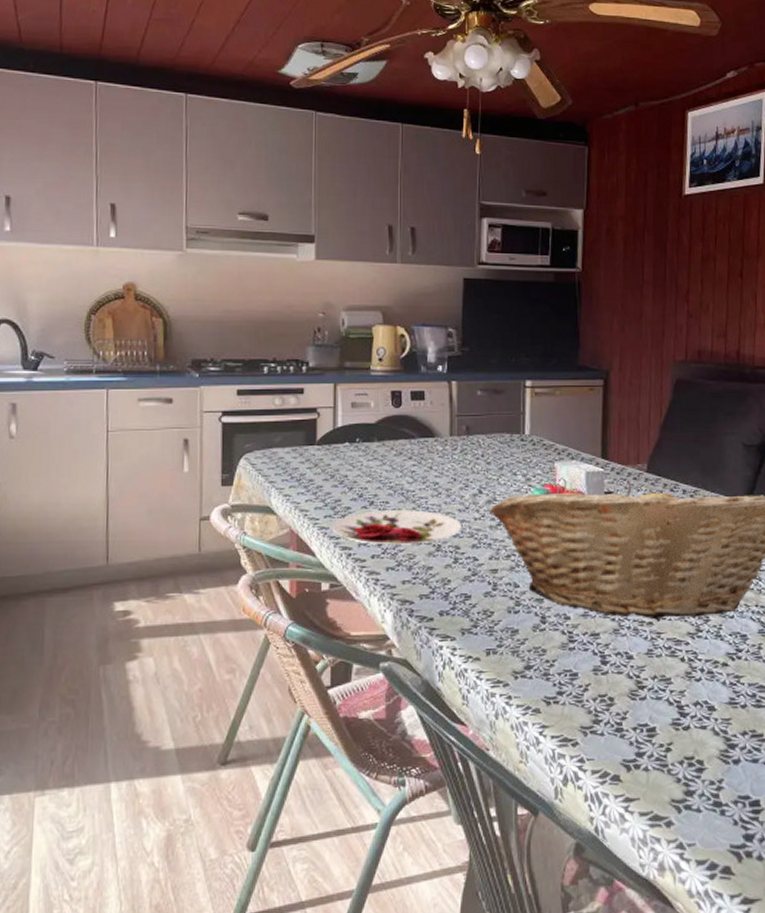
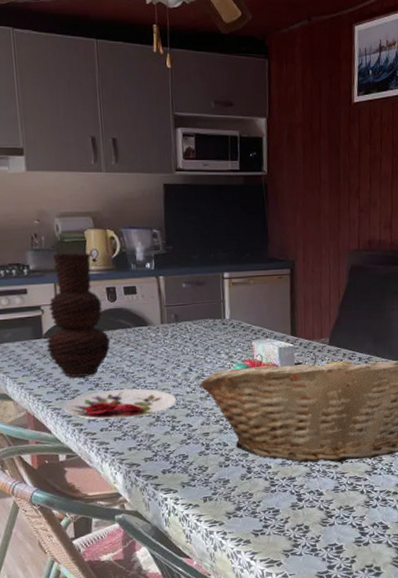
vase: none [319,350,391,492] -> present [46,253,111,377]

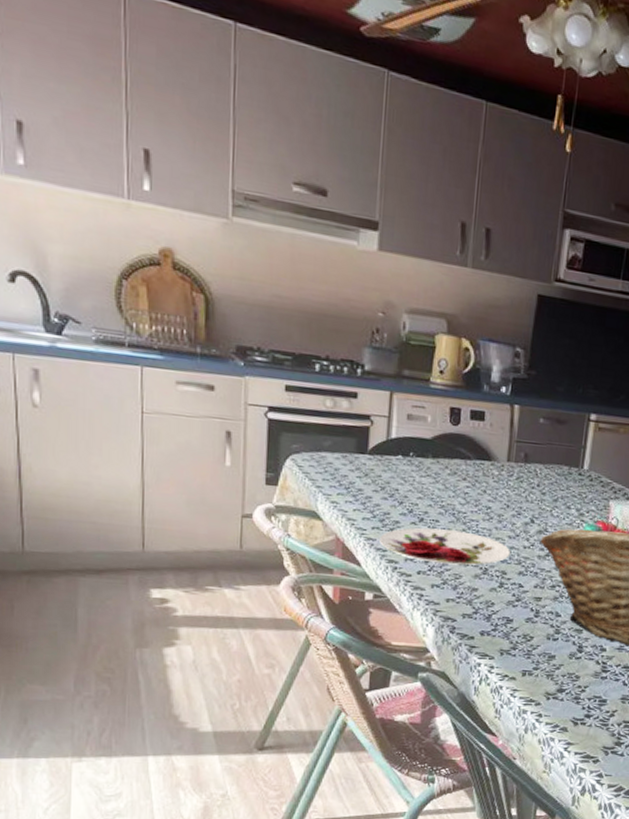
vase: present [46,253,111,377] -> none [369,356,446,508]

